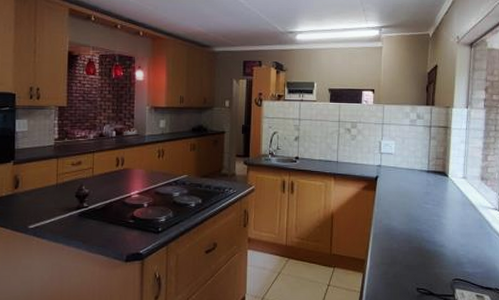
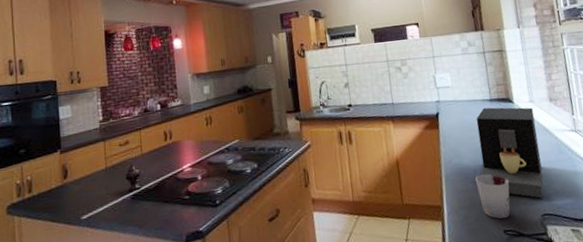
cup: none [400,237,430,277] -> present [474,174,511,219]
coffee maker: none [405,177,465,265] -> present [476,107,543,198]

